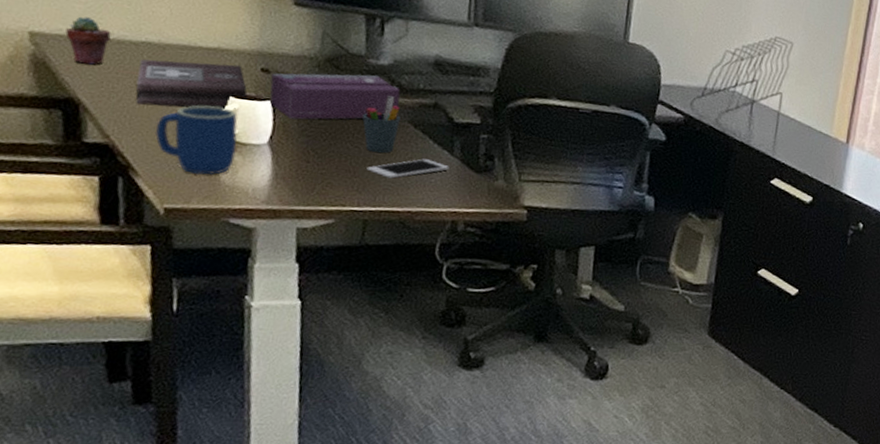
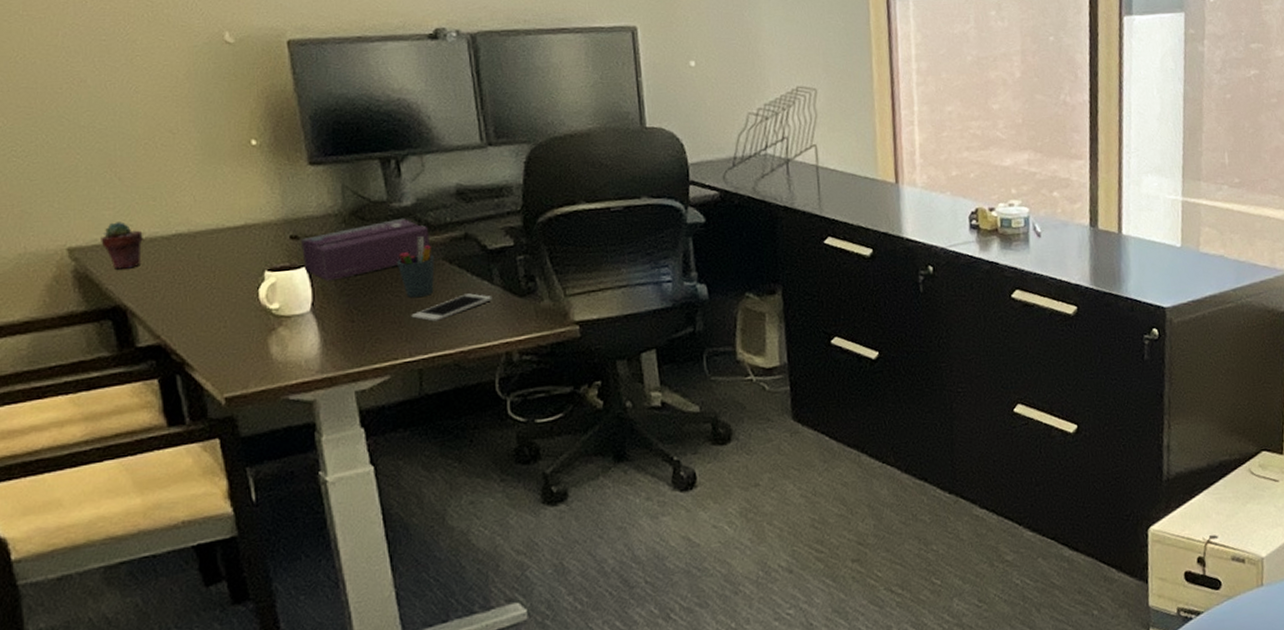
first aid kit: present [136,59,247,109] -> none [175,238,282,298]
mug: present [154,105,238,176] -> none [201,283,282,357]

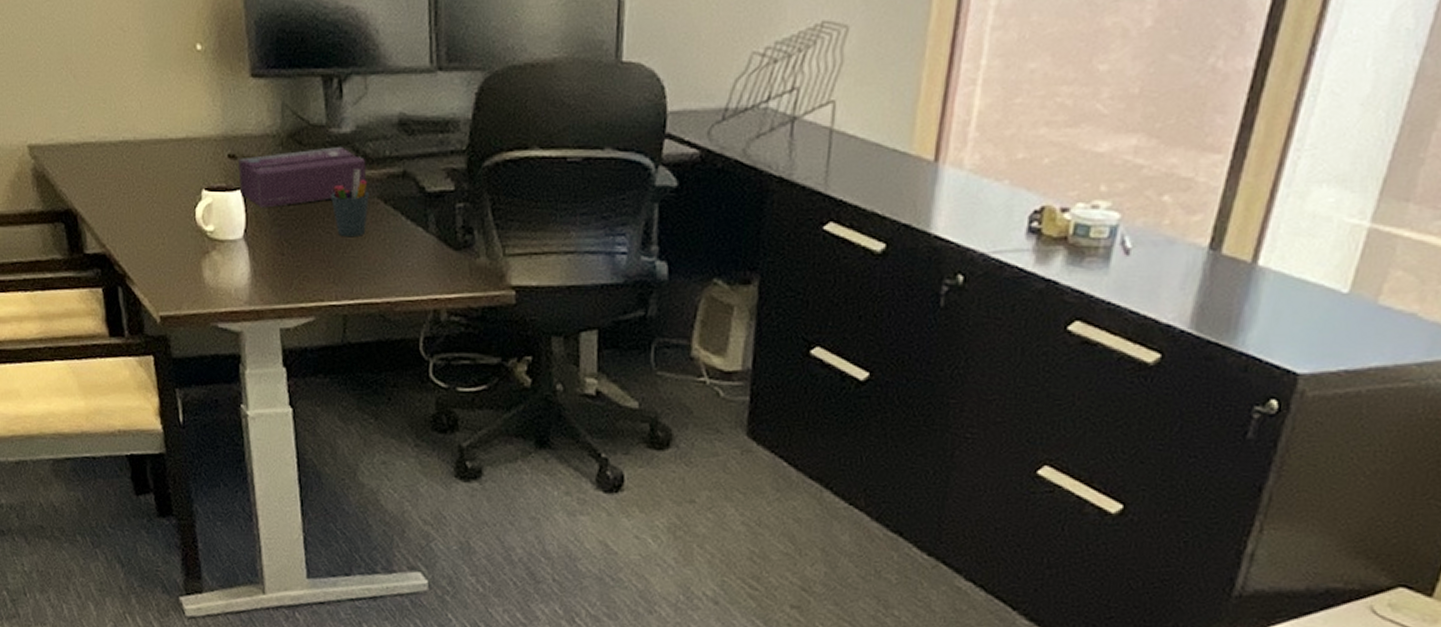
potted succulent: present [101,222,143,270] -> none [57,122,94,172]
cell phone: present [411,293,493,322] -> none [340,239,426,266]

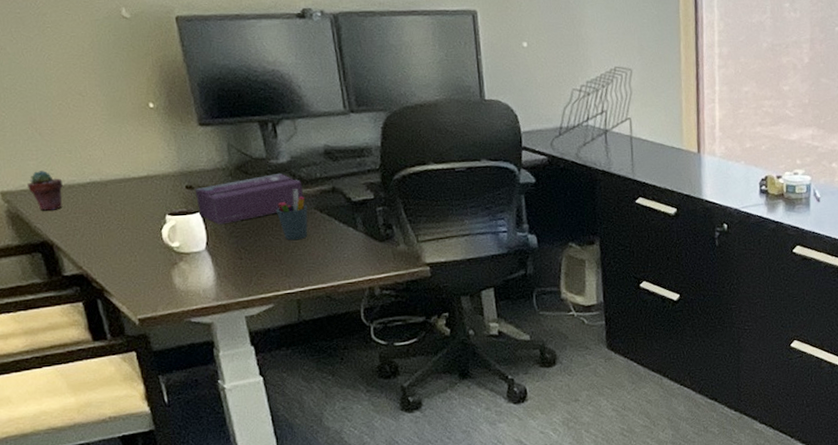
potted succulent: none [57,122,94,172] -> present [27,171,63,211]

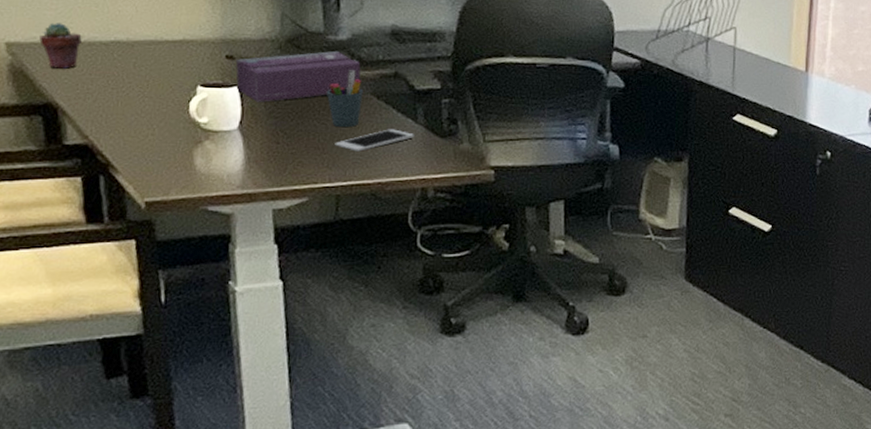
cell phone: none [289,238,357,260] -> present [334,129,415,152]

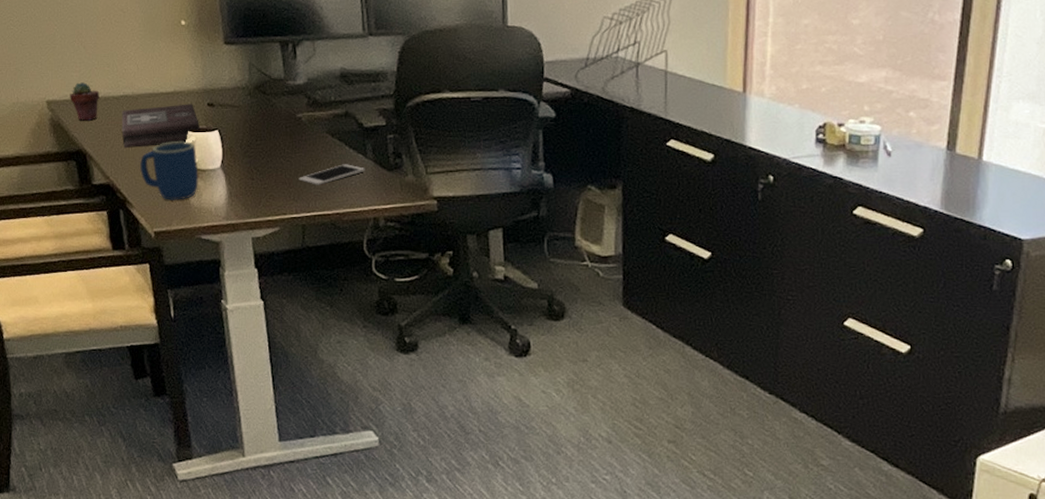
first aid kit: none [109,54,215,103] -> present [121,103,200,148]
mug: none [130,97,209,166] -> present [139,141,198,200]
tissue box: present [236,50,361,102] -> none [216,94,317,143]
pen holder: present [327,70,363,128] -> none [290,111,320,164]

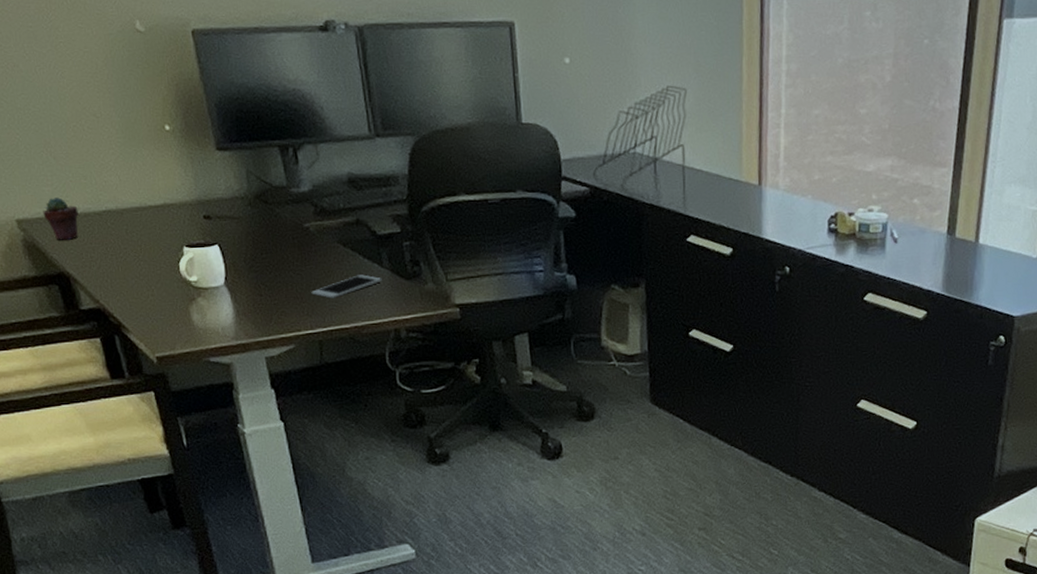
first aid kit: present [121,103,200,148] -> none [106,217,198,268]
mug: present [139,141,198,200] -> none [132,258,201,323]

